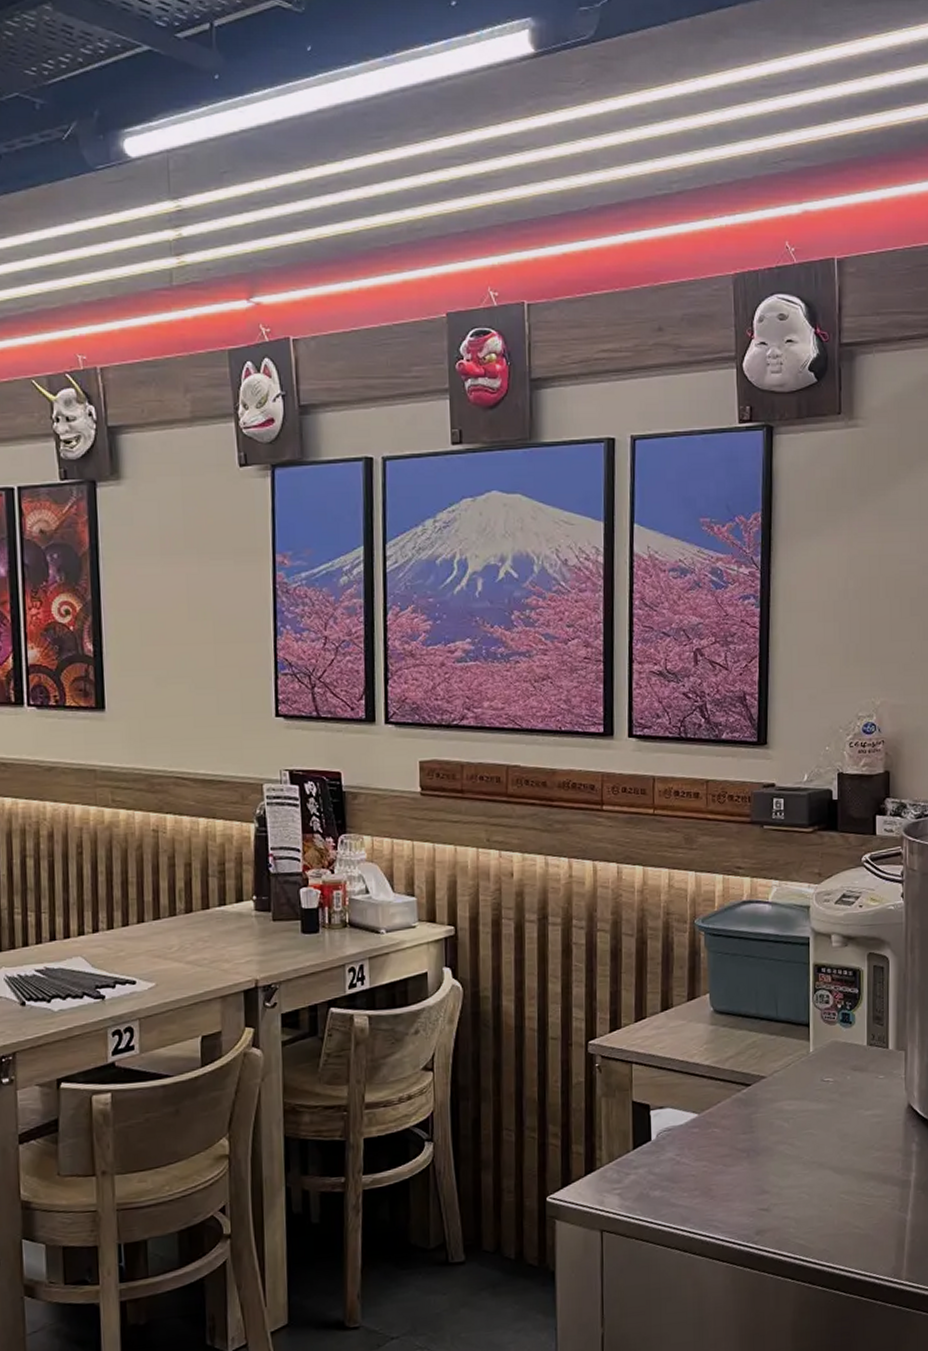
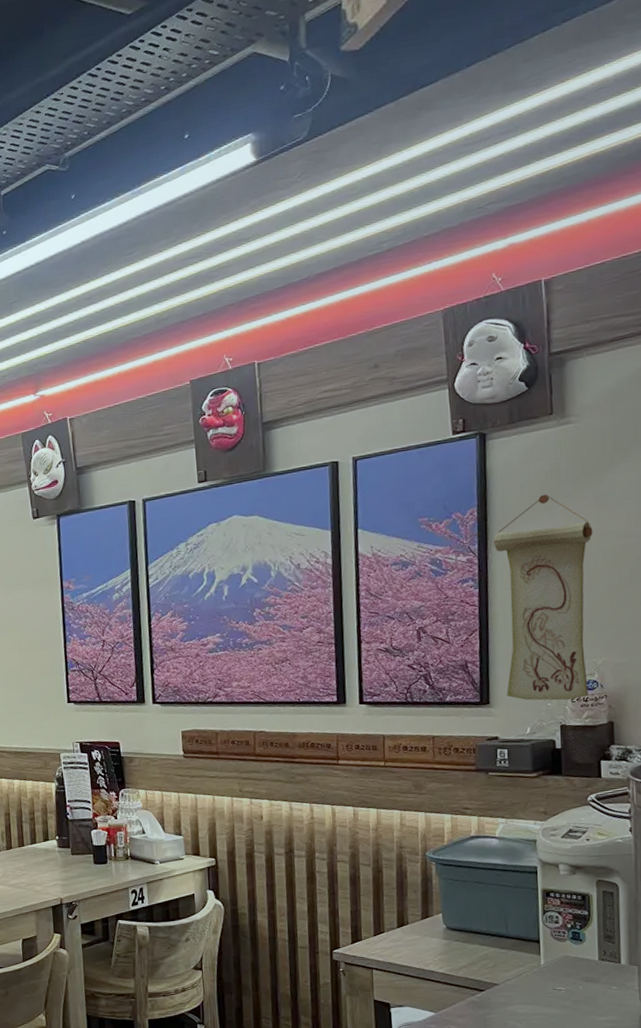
wall scroll: none [777,504,876,745] -> present [494,494,593,701]

